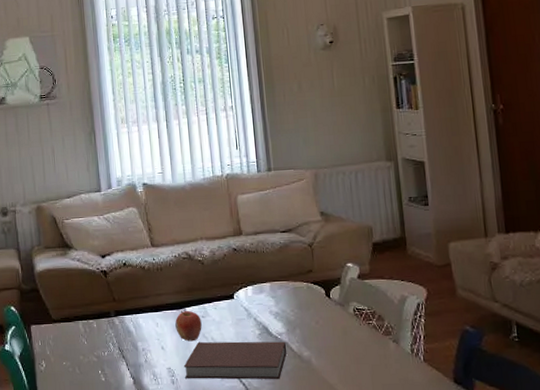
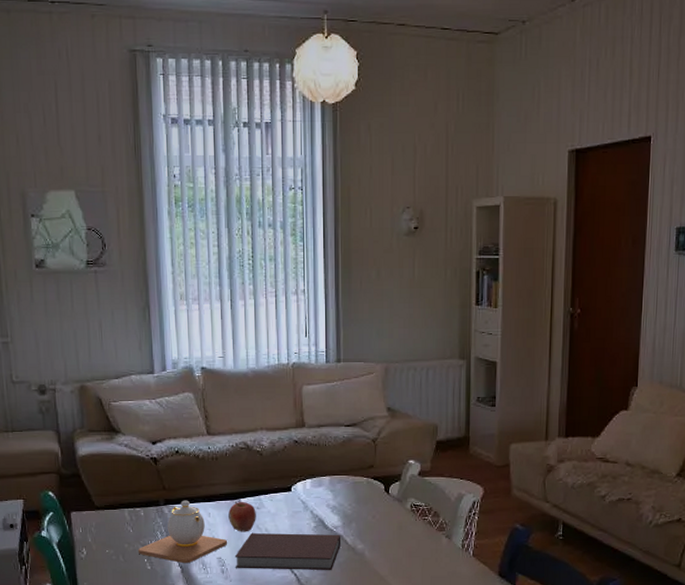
teapot: none [92,311,177,375] -> present [137,500,228,564]

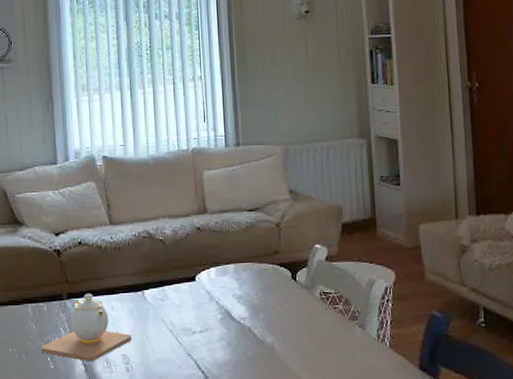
fruit: present [228,501,256,532] -> none [132,293,161,327]
notebook: present [234,533,341,570] -> none [139,326,250,367]

